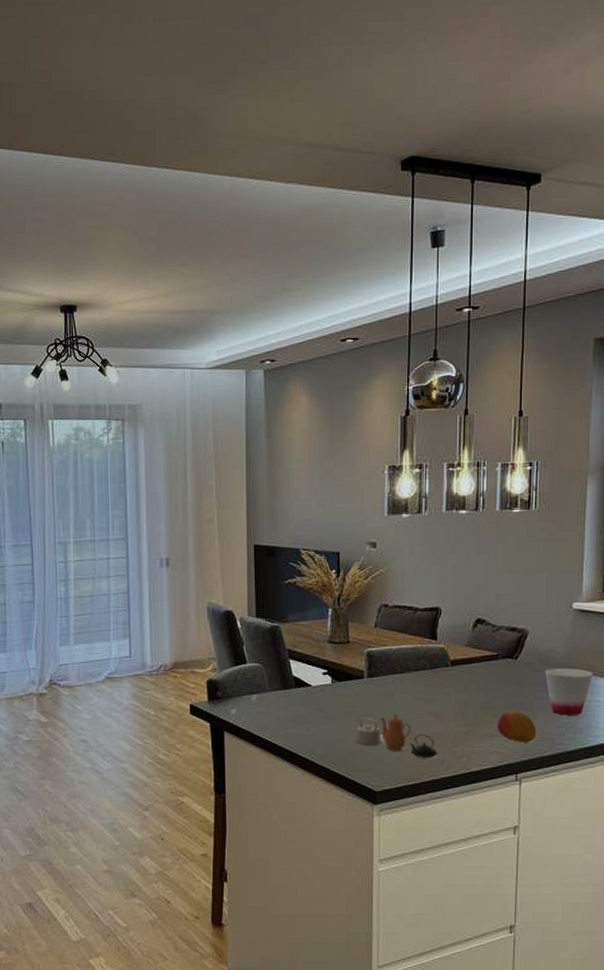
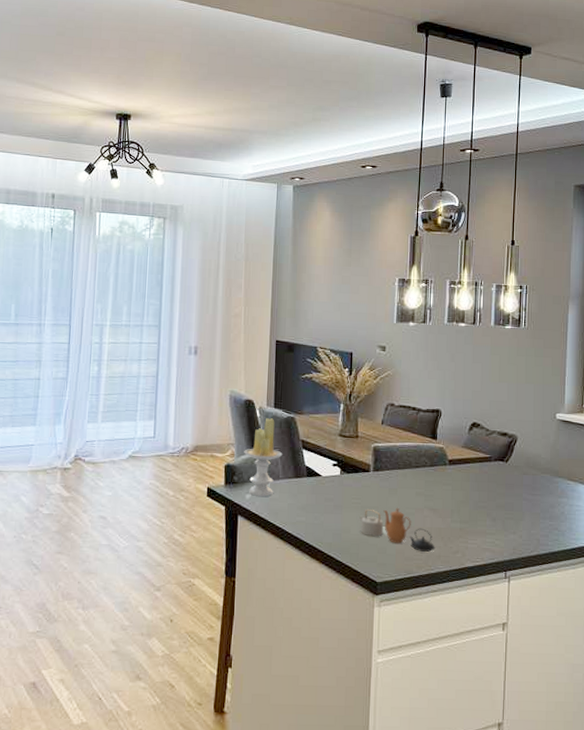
candle: none [226,629,268,711] -> present [244,418,283,497]
fruit: present [497,710,537,743] -> none [489,510,524,542]
cup: present [544,667,593,715] -> none [531,472,574,518]

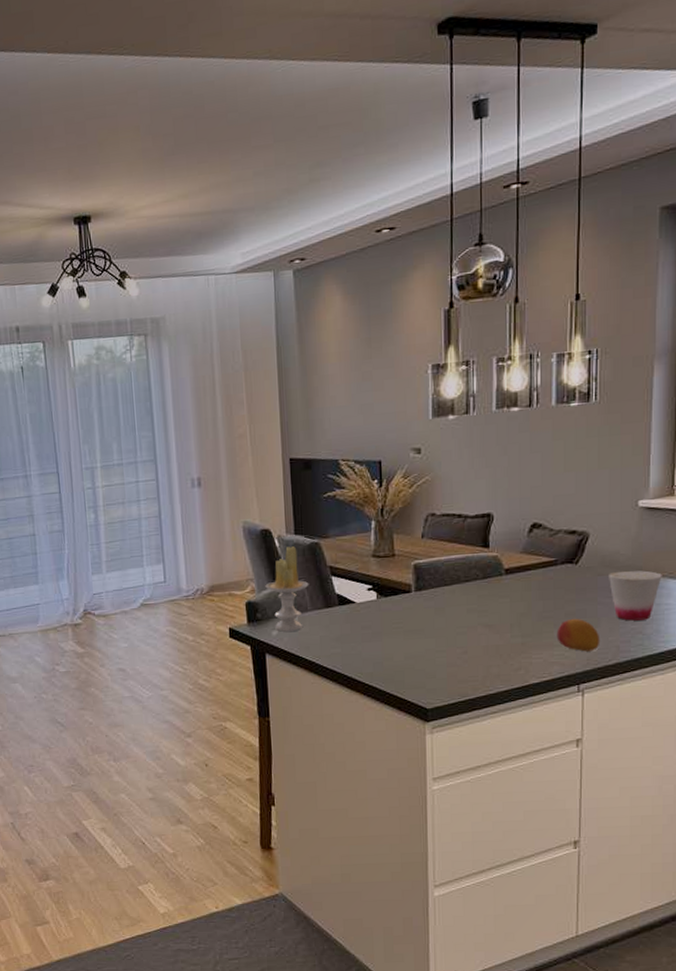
teapot: present [359,507,435,552] -> none [402,627,493,672]
fruit: none [489,510,524,542] -> present [556,618,600,652]
cup: none [531,472,574,518] -> present [607,570,662,621]

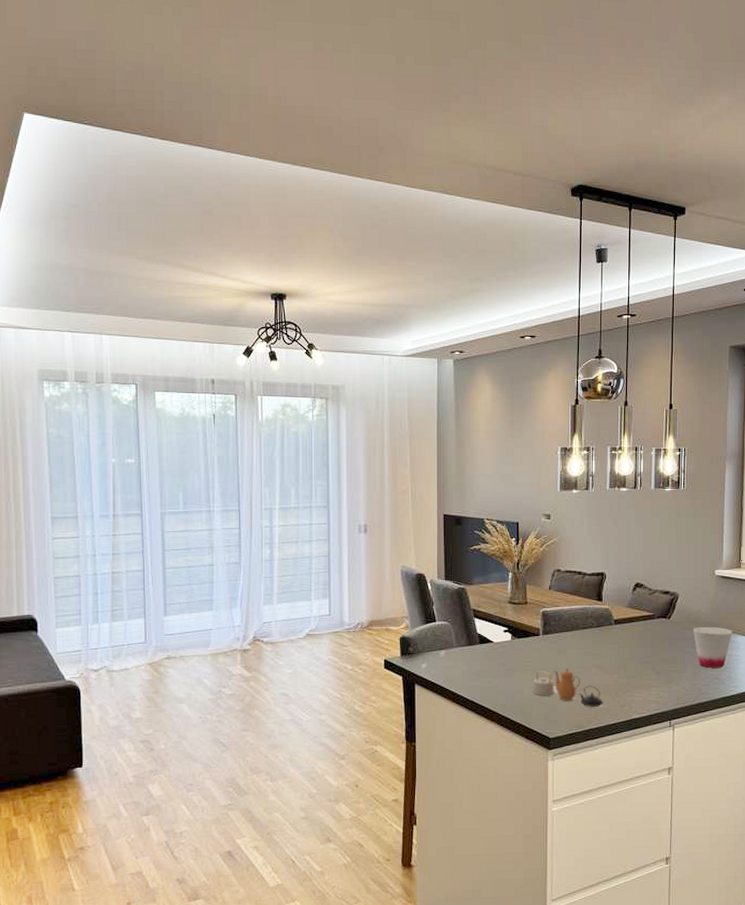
candle: present [265,546,309,632] -> none [418,590,455,665]
teapot: none [402,627,493,672] -> present [531,667,604,707]
fruit: present [556,618,600,652] -> none [653,664,687,693]

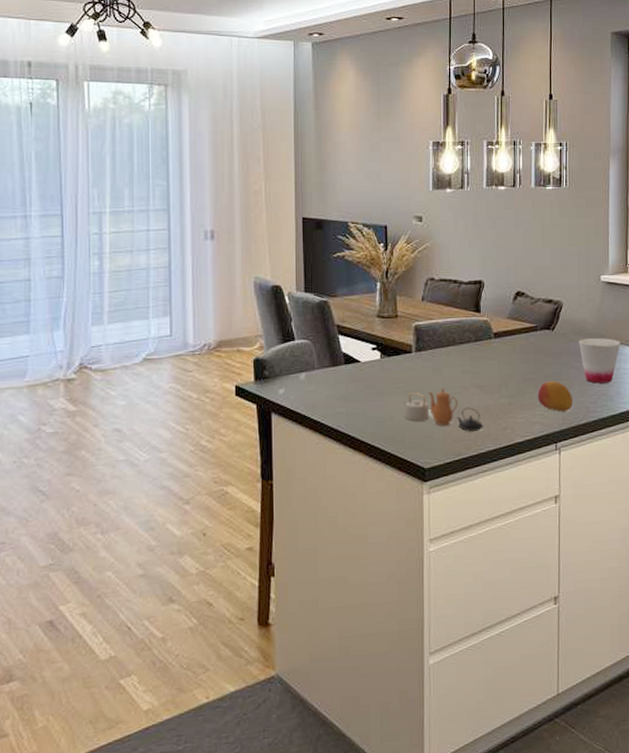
fruit: none [653,664,687,693] -> present [537,380,573,412]

